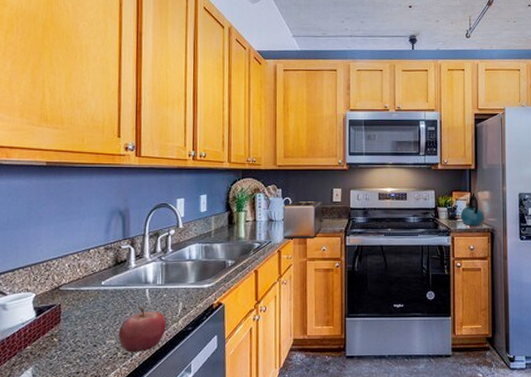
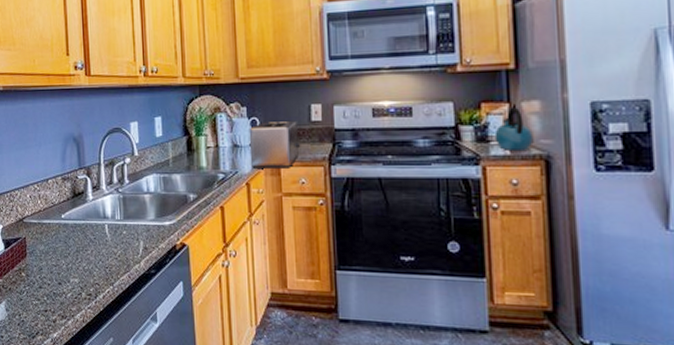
fruit: present [118,306,166,352] -> none [81,243,128,294]

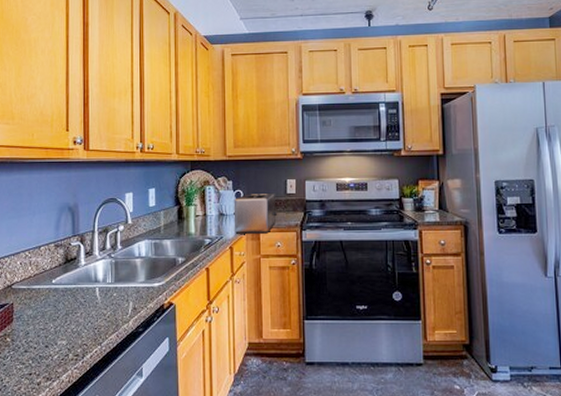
kettle: present [494,107,534,152] -> none [428,184,456,219]

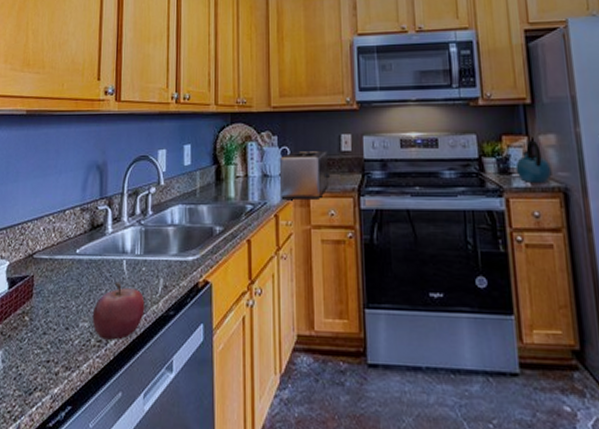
fruit: none [69,306,117,354] -> present [92,281,145,340]
kettle: none [428,184,456,219] -> present [515,140,552,184]

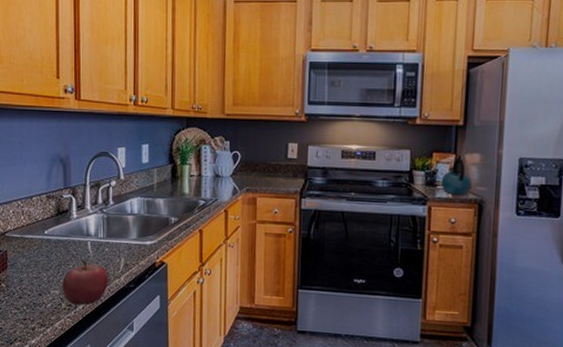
toaster: present [279,150,331,201] -> none [229,155,277,200]

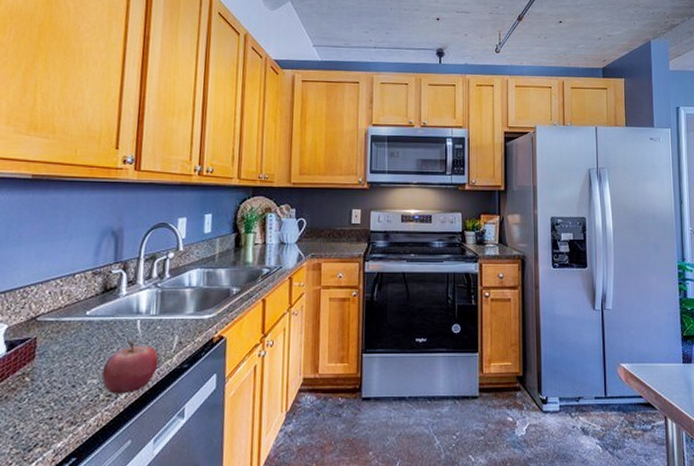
kettle: present [441,157,472,196] -> none [489,218,515,253]

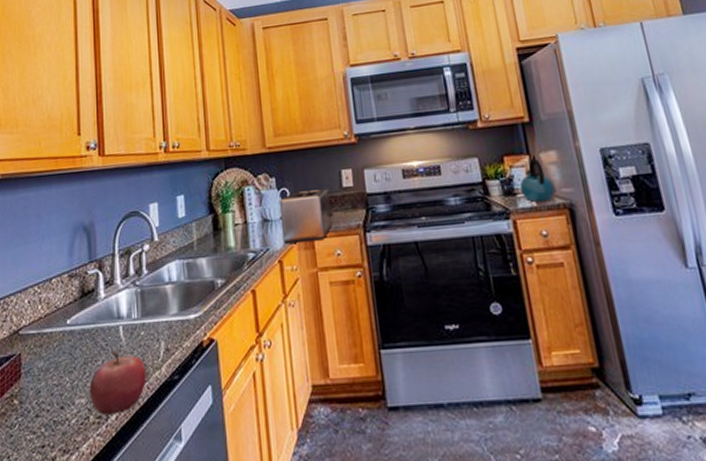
toaster: none [294,221,341,265] -> present [279,187,334,245]
kettle: none [489,218,515,253] -> present [519,158,556,203]

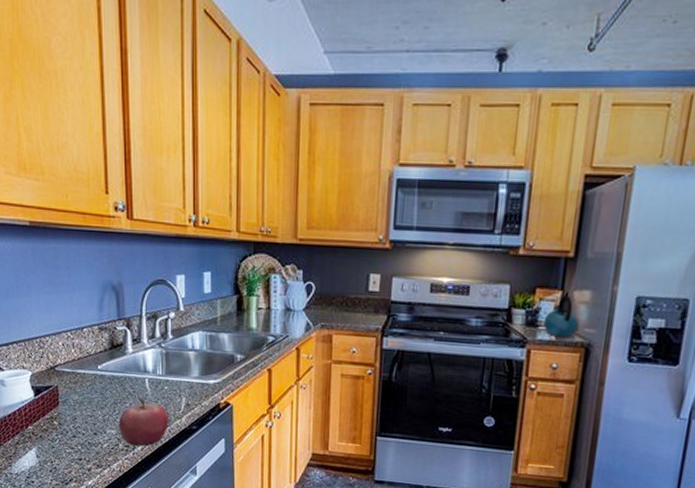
toaster: present [279,187,334,245] -> none [302,286,356,338]

